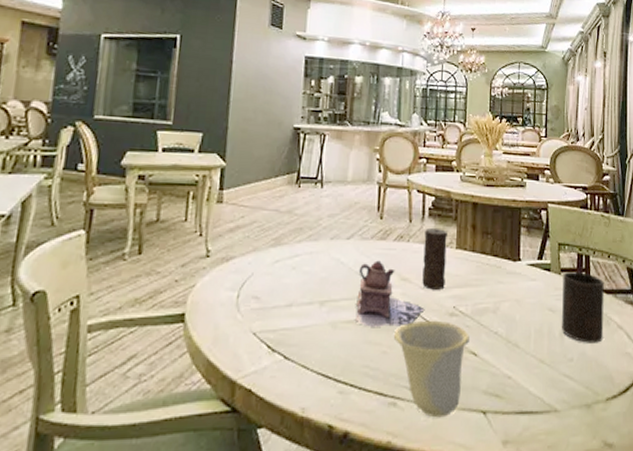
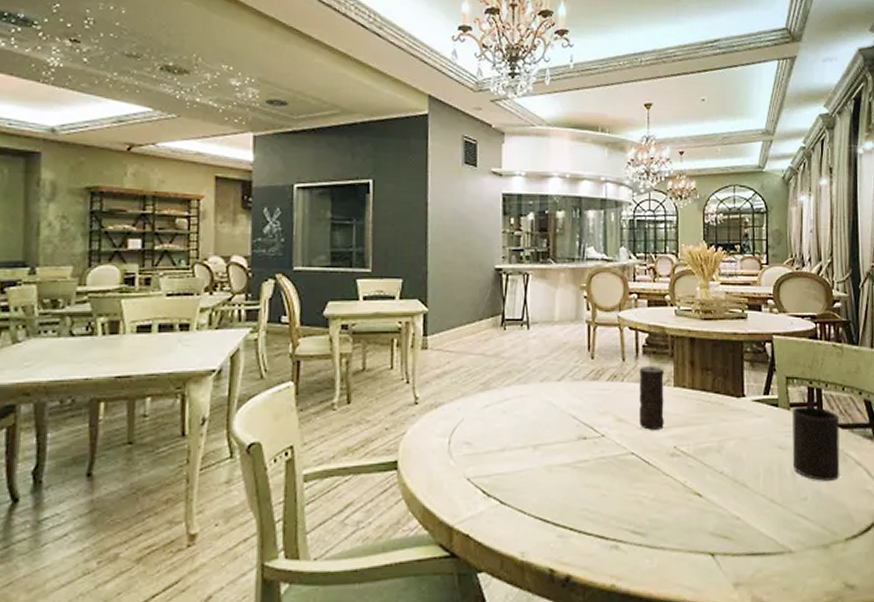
teapot: present [355,260,425,327] -> none [571,401,644,470]
cup: present [394,320,469,418] -> none [613,461,693,561]

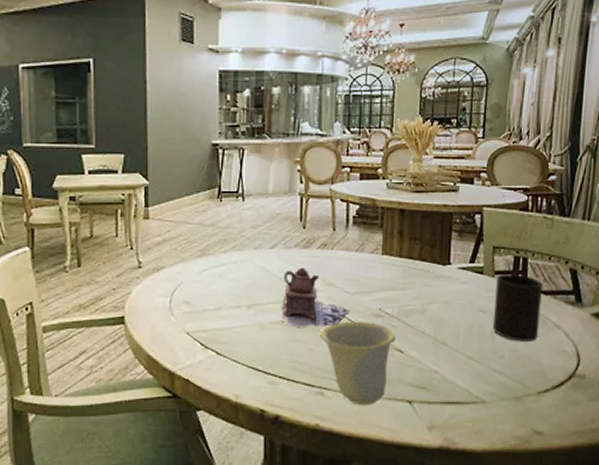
teapot: none [571,401,644,470] -> present [282,267,350,327]
cup: none [613,461,693,561] -> present [320,321,395,406]
candle: present [639,365,664,430] -> none [347,235,373,293]

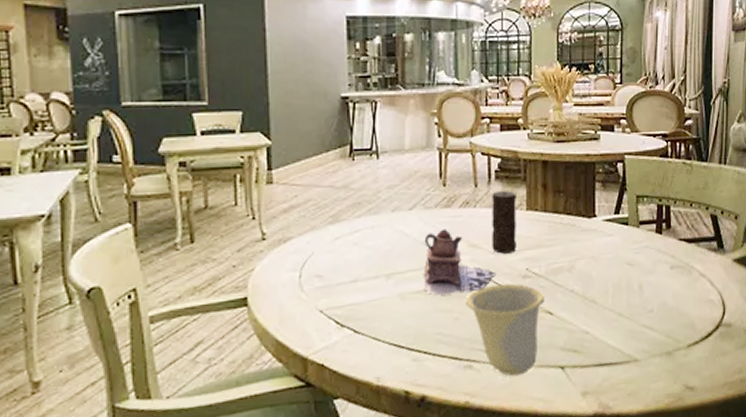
candle: none [347,235,373,293] -> present [492,190,516,254]
cup: present [492,274,543,342] -> none [640,223,686,294]

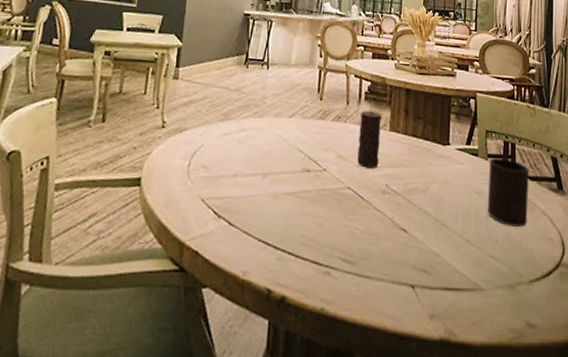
teapot: present [424,229,496,296] -> none [295,138,359,201]
cup: present [466,283,544,377] -> none [330,196,400,289]
cup: none [640,223,686,294] -> present [487,158,529,227]

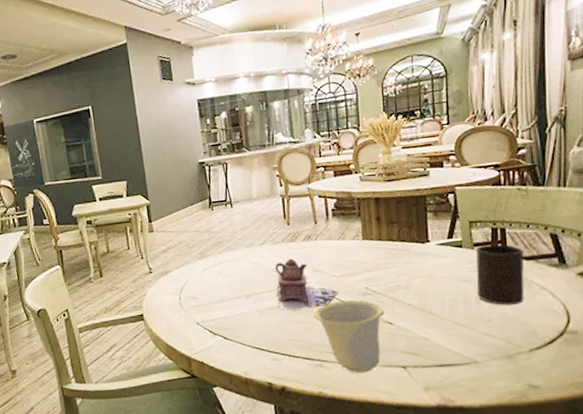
teapot: none [295,138,359,201] -> present [275,258,339,310]
cup: none [330,196,400,289] -> present [314,300,384,374]
candle: present [357,110,382,169] -> none [330,225,355,277]

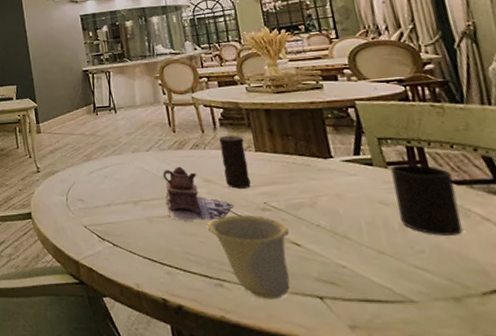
candle: none [330,225,355,277] -> present [219,135,251,189]

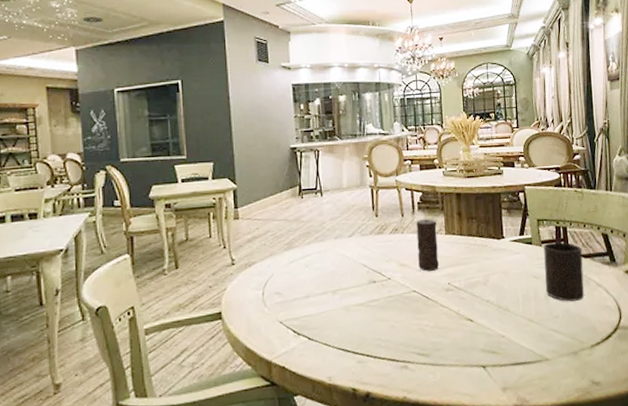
teapot: present [162,166,234,221] -> none [362,252,423,307]
cup: present [208,214,290,300] -> none [399,296,465,375]

